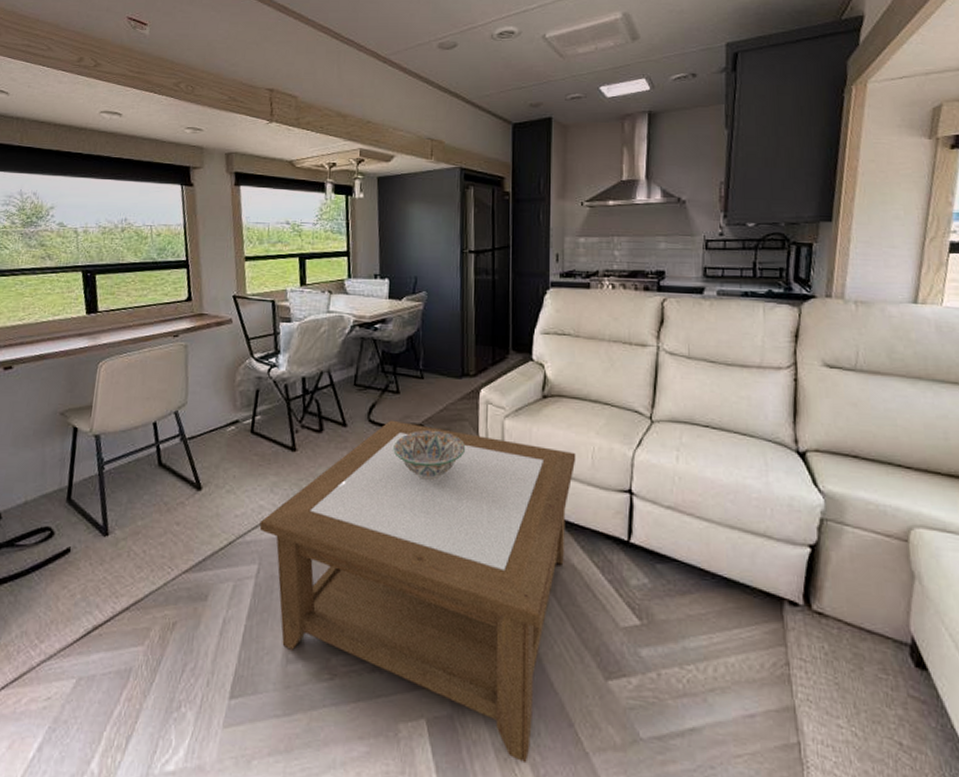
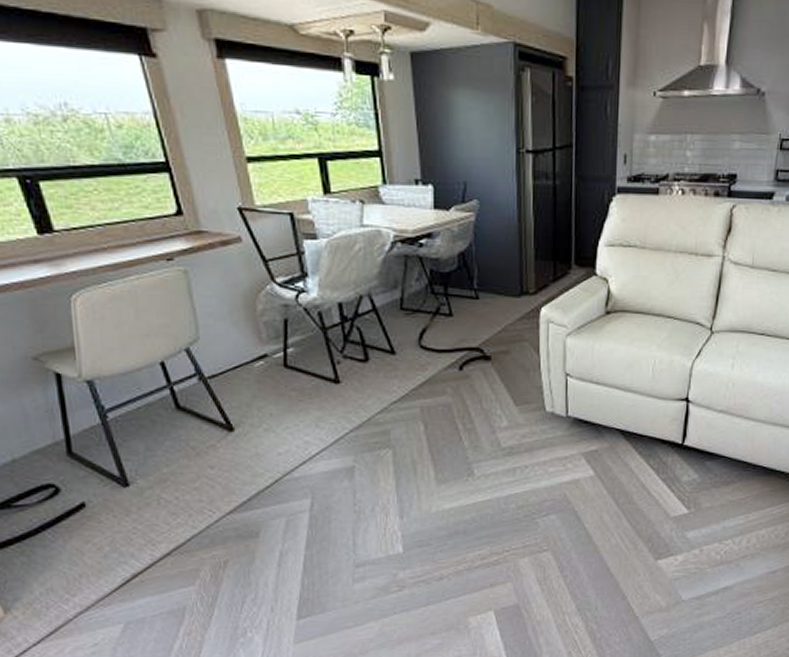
coffee table: present [259,420,576,764] -> none [307,345,638,632]
decorative bowl: present [393,430,465,480] -> none [449,354,525,402]

